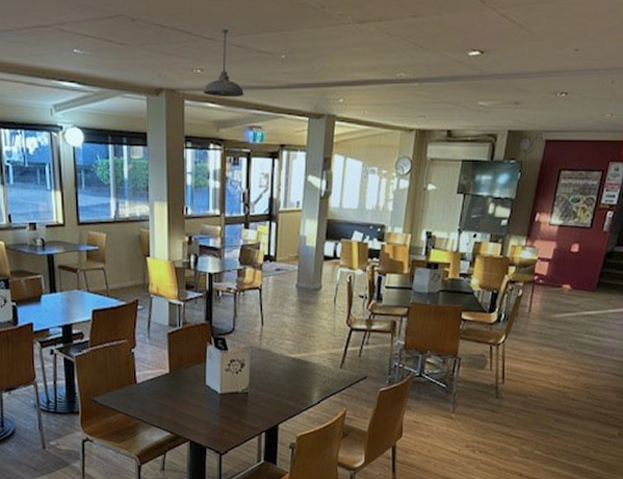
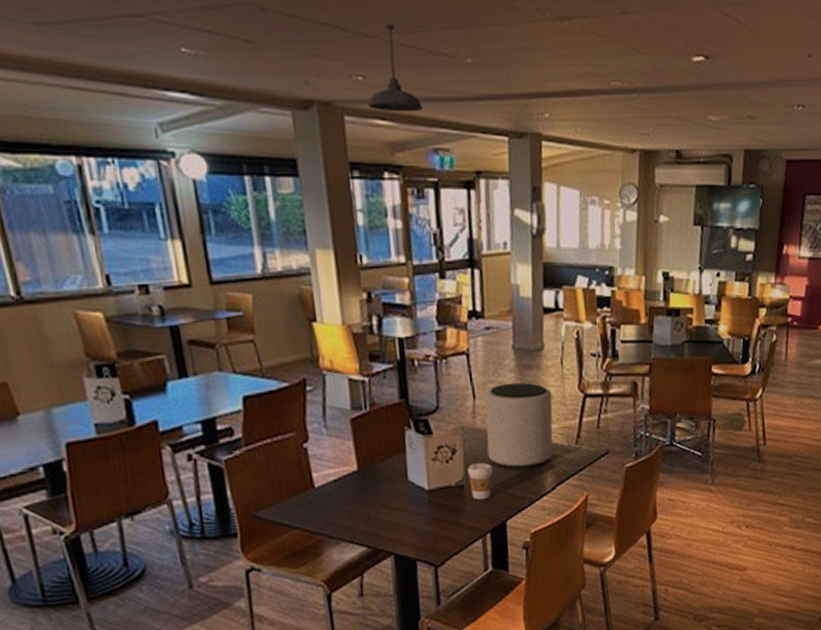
coffee cup: none [252,376,272,406] -> present [467,463,494,500]
plant pot: none [269,314,324,384] -> present [485,382,553,468]

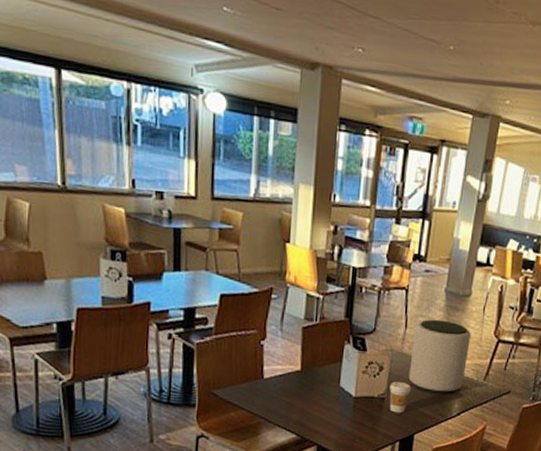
pendant light: present [368,23,423,112] -> none [363,9,407,84]

